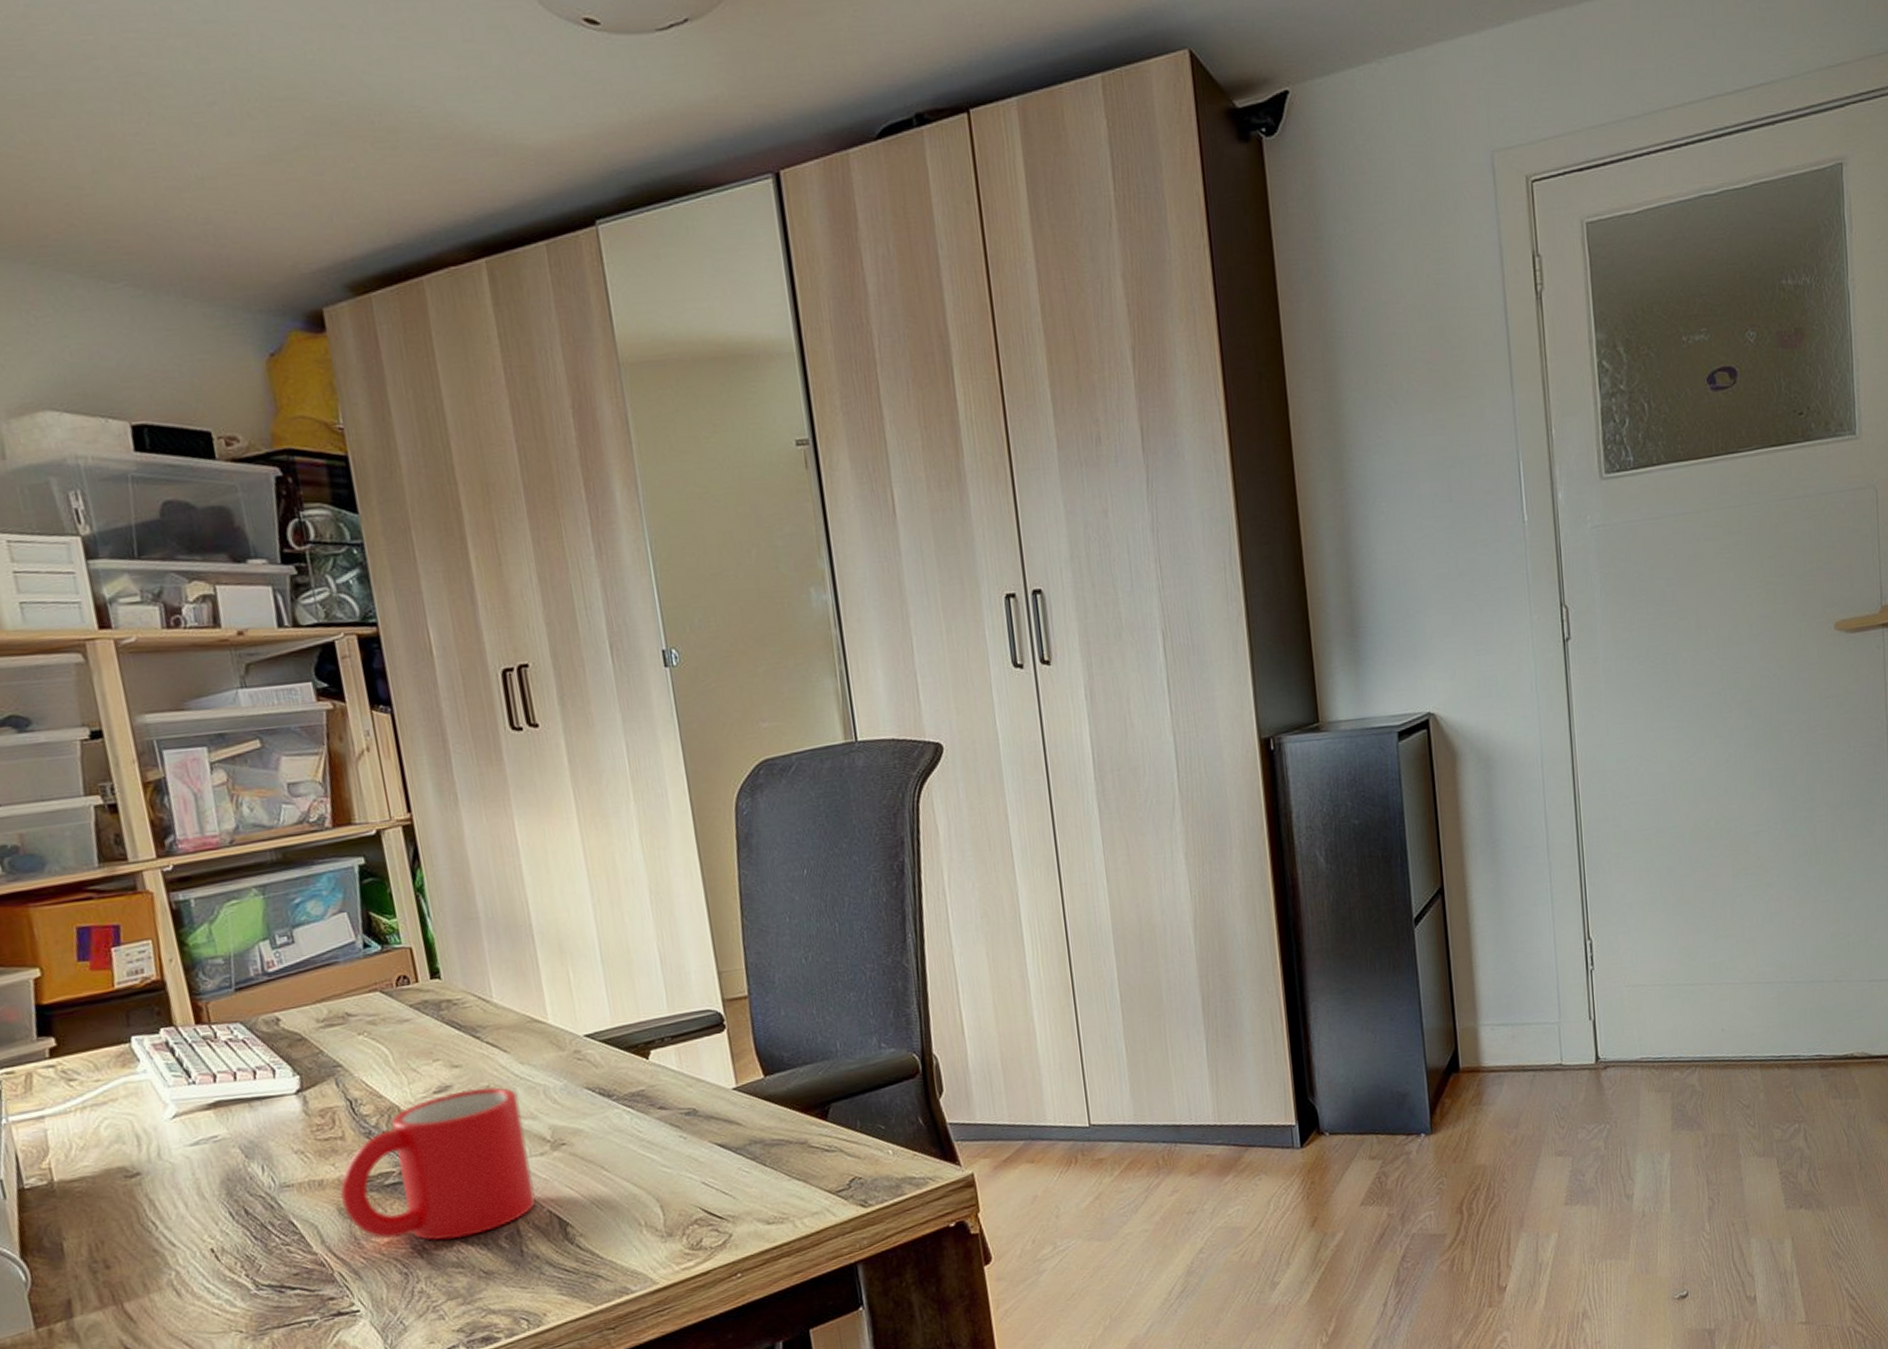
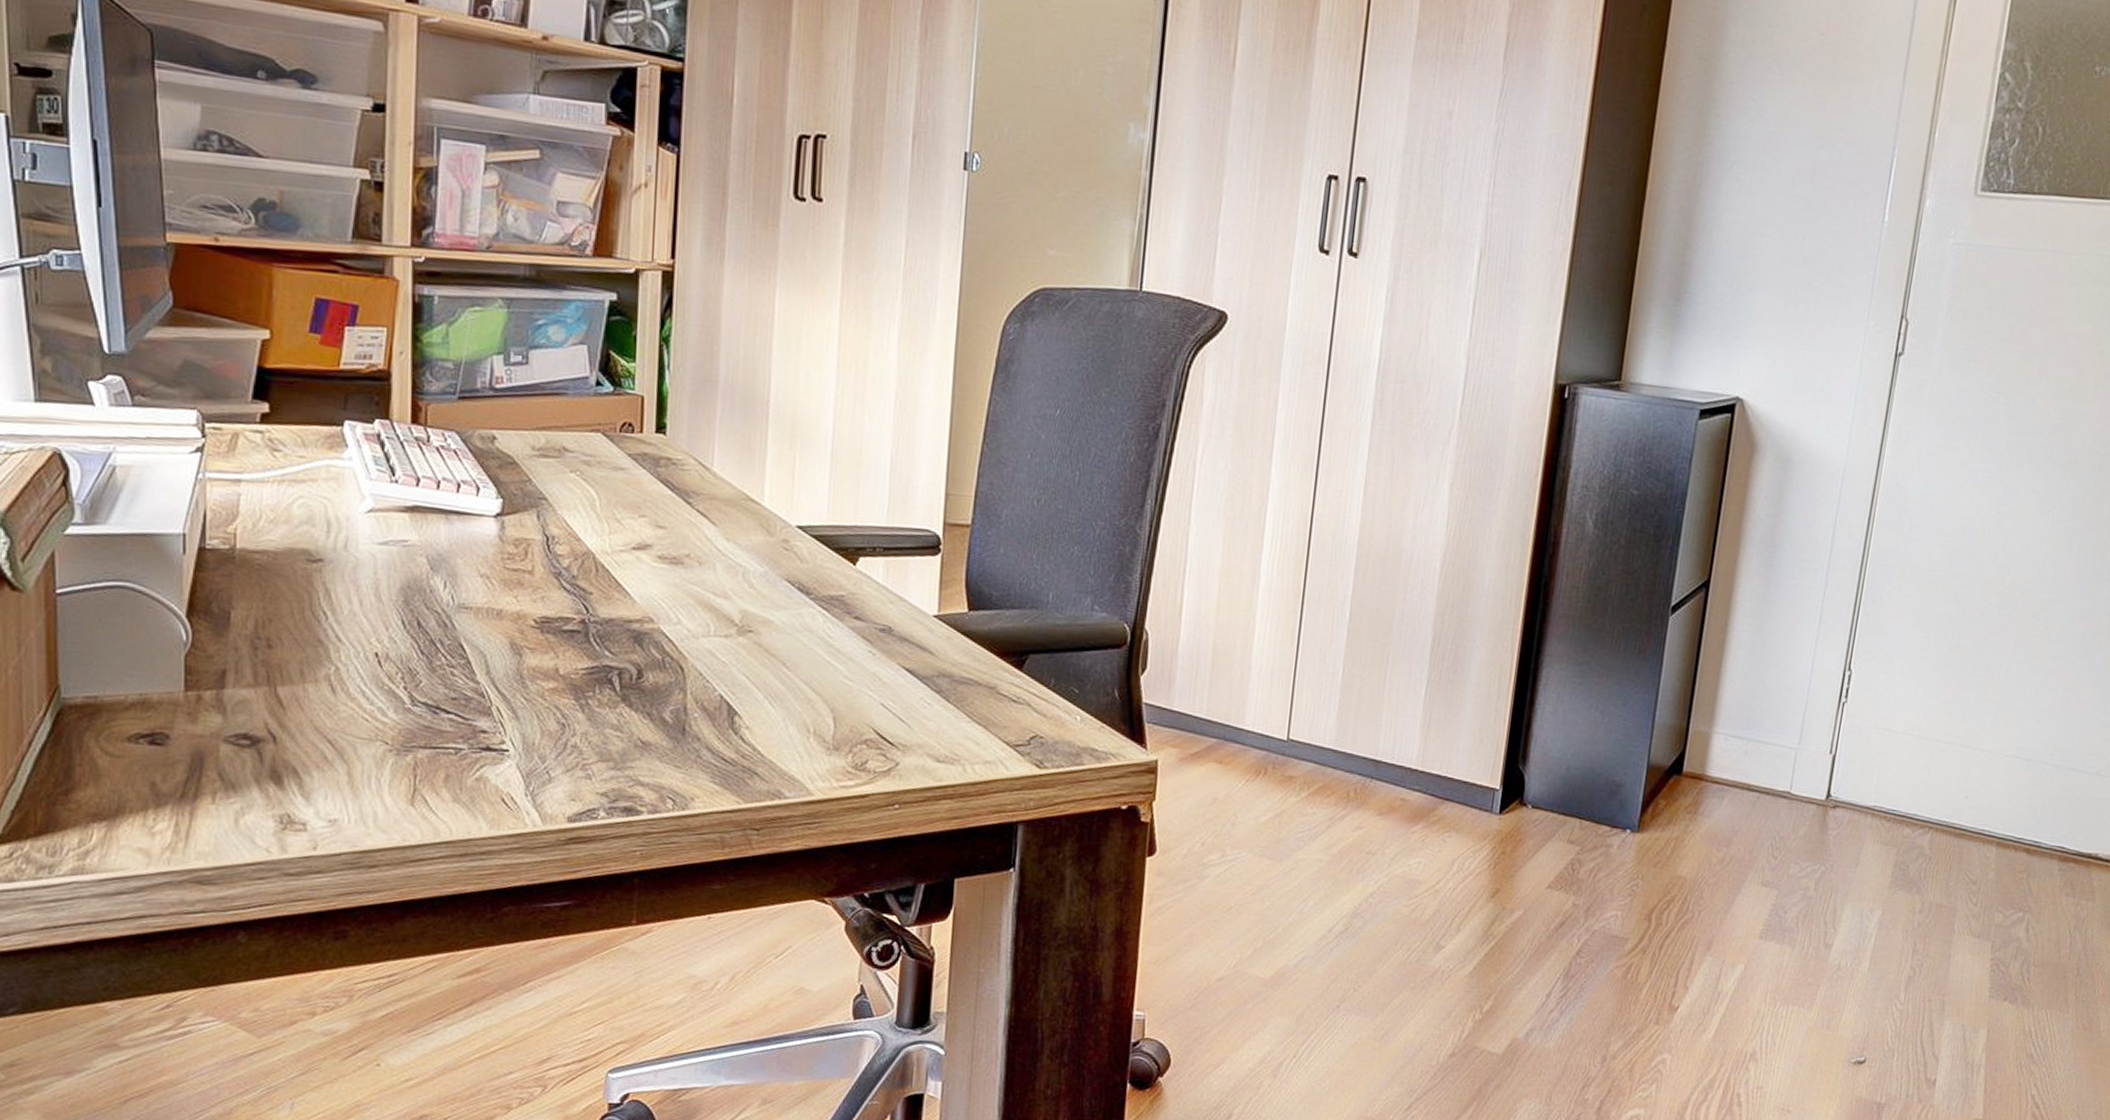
mug: present [340,1086,536,1240] -> none [515,552,716,702]

